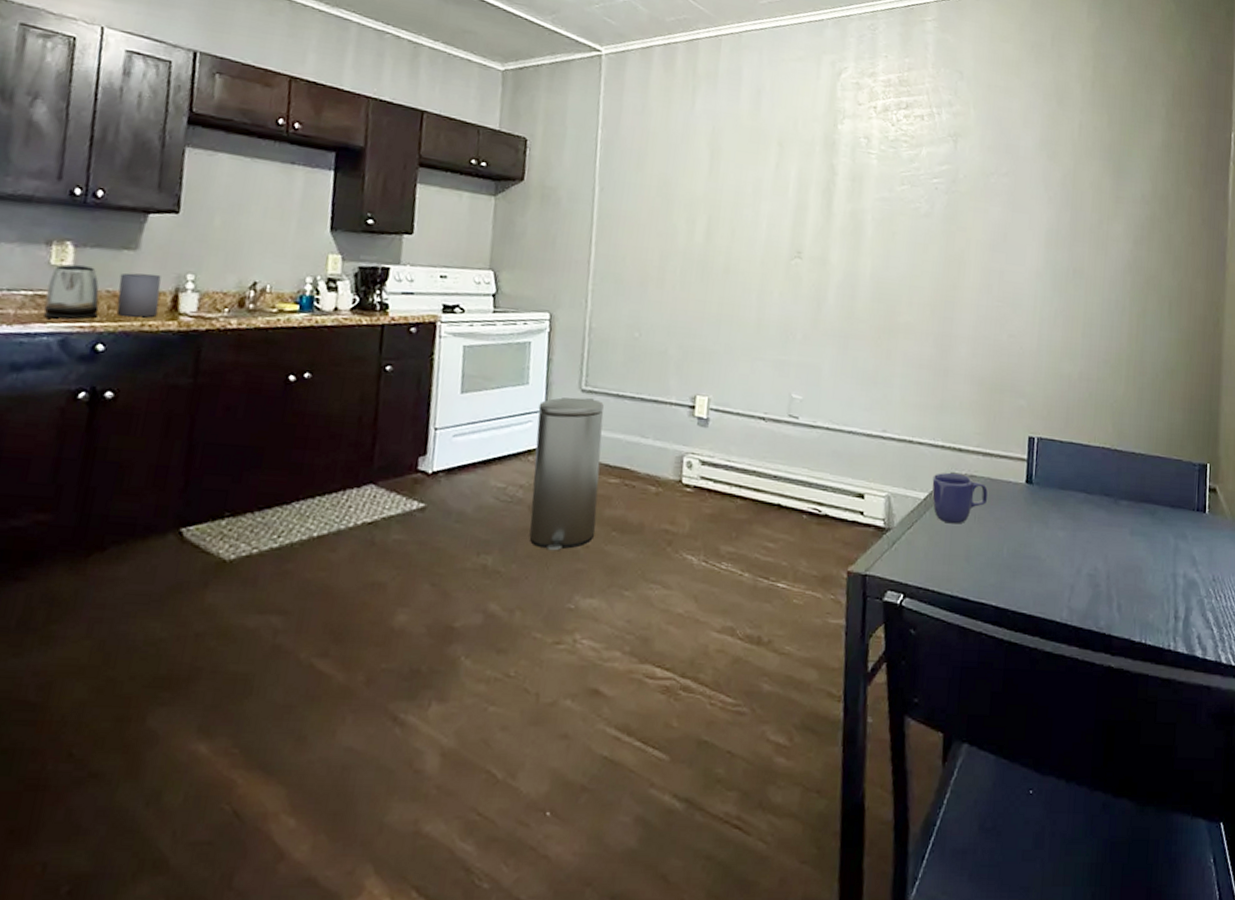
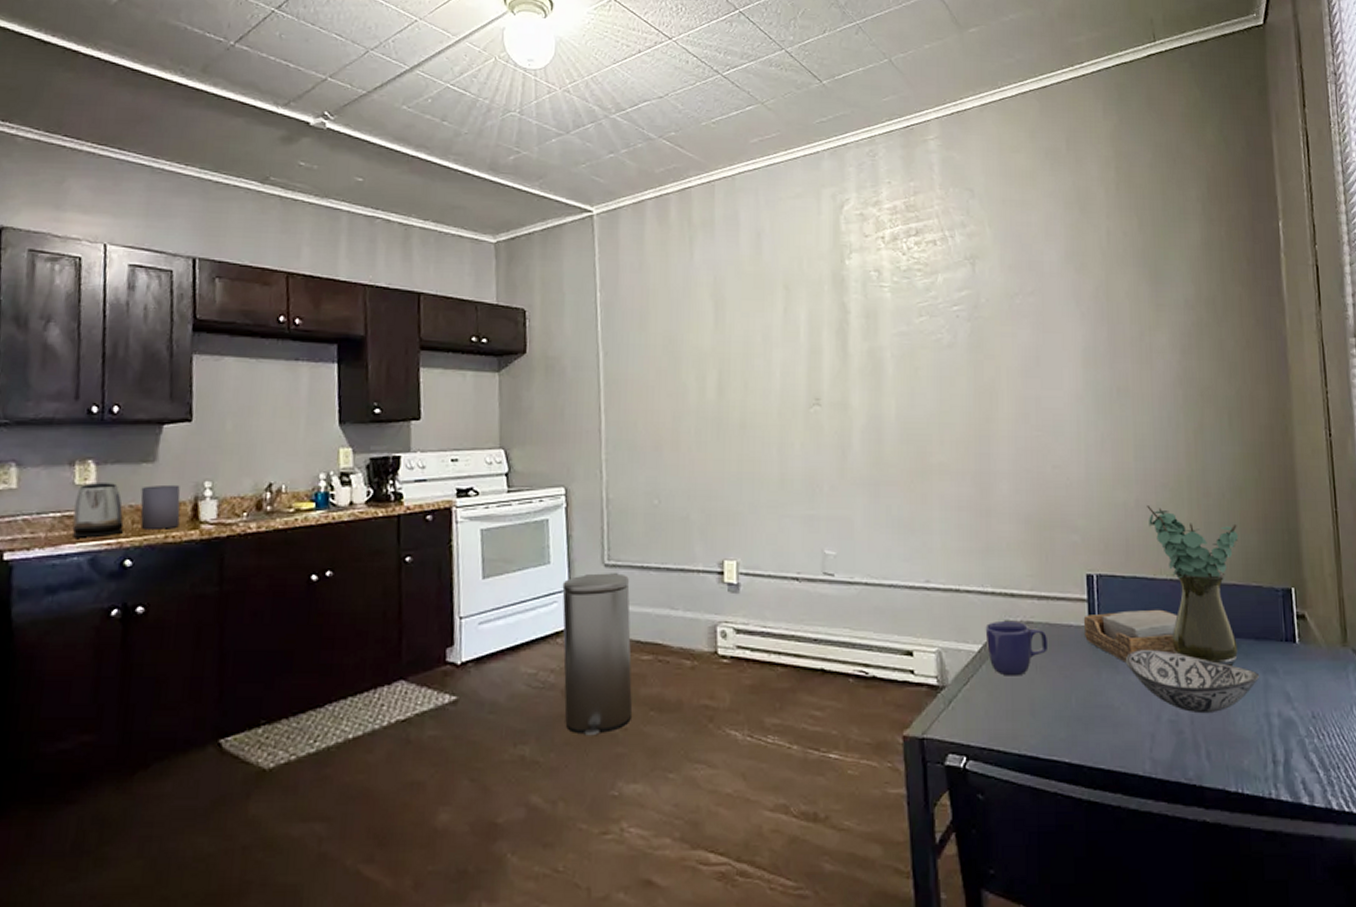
napkin holder: none [1021,472,1106,519] -> present [1083,609,1178,662]
decorative bowl: none [1056,508,1172,571] -> present [1126,649,1260,714]
vase: none [1088,379,1167,531] -> present [1147,506,1239,667]

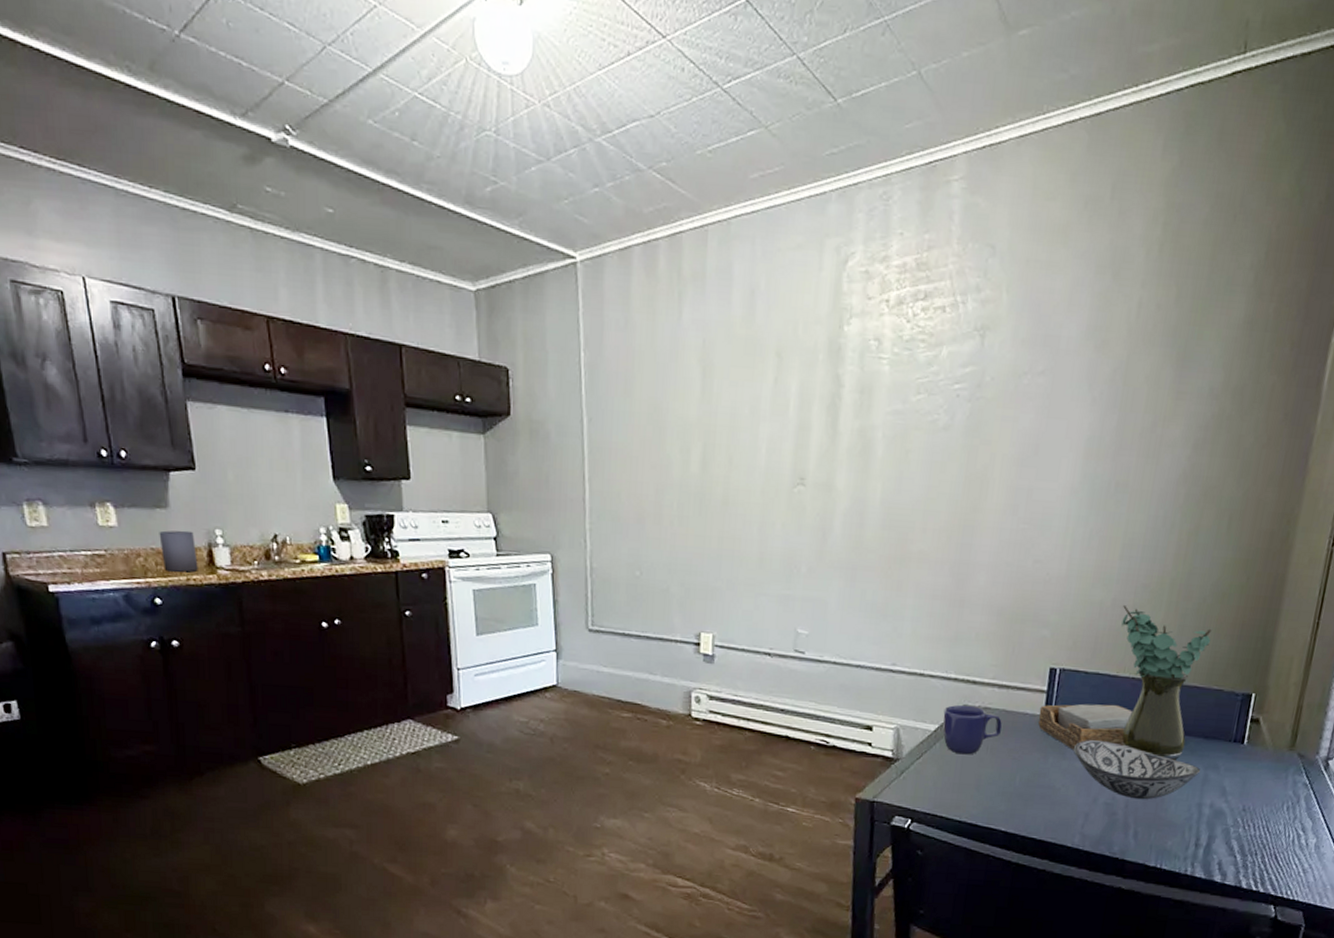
kettle: present [72,481,124,538] -> none [102,524,149,577]
pedal bin: present [562,573,633,736] -> none [549,637,614,778]

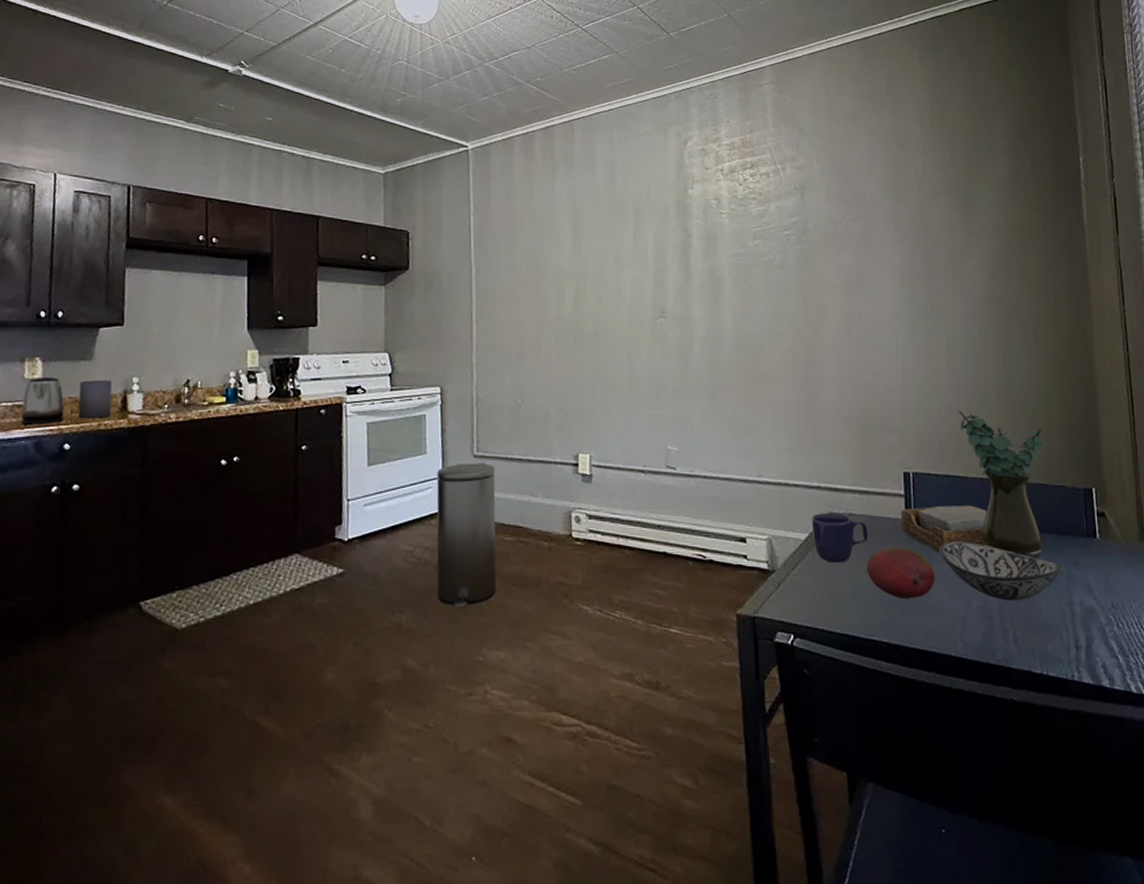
kettle: none [102,524,149,577] -> present [21,376,64,425]
pedal bin: none [549,637,614,778] -> present [436,463,497,608]
fruit: none [994,741,1066,793] -> present [867,546,935,599]

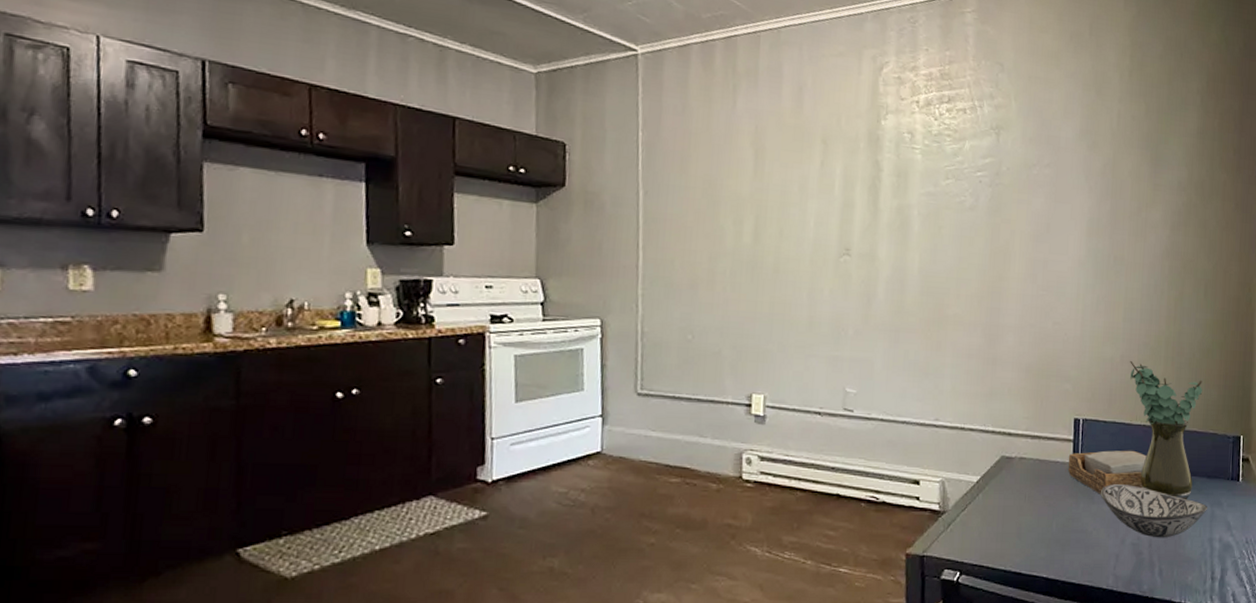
kettle: present [21,376,64,425] -> none [66,288,127,346]
canister: present [78,379,112,419] -> none [145,295,192,342]
pedal bin: present [436,463,497,608] -> none [593,401,661,550]
mug: present [811,512,868,563] -> none [983,456,1037,504]
fruit: present [867,546,935,599] -> none [1033,488,1095,537]

